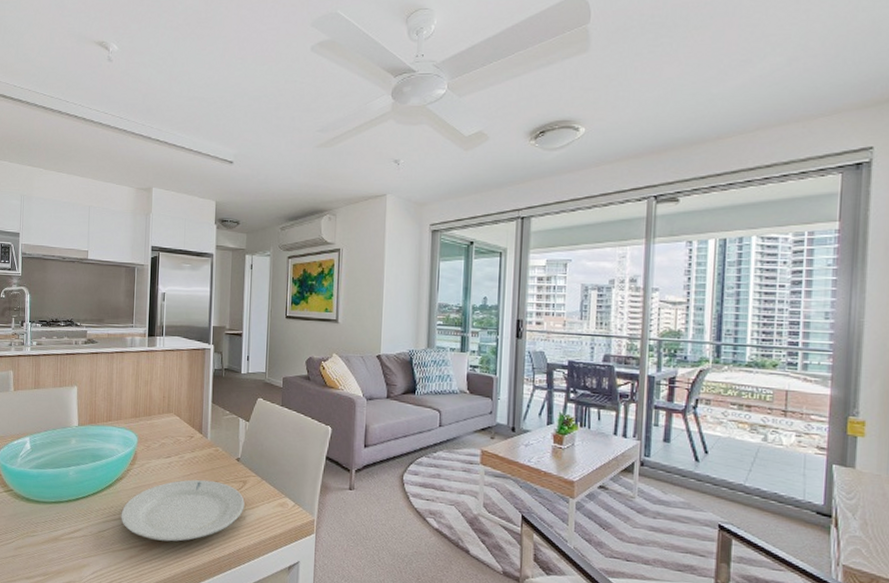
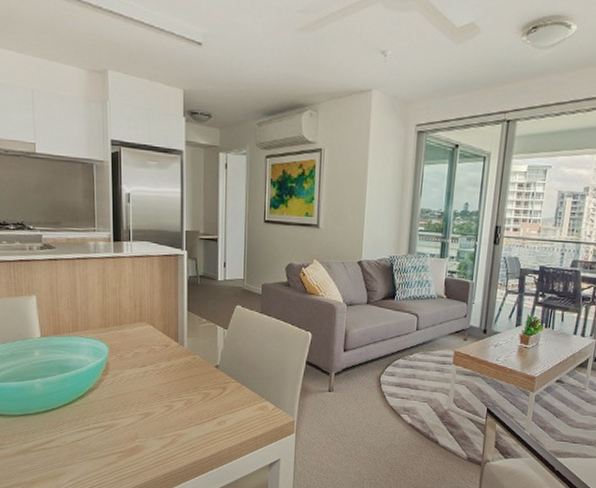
plate: present [121,479,245,542] -> none [96,387,225,448]

